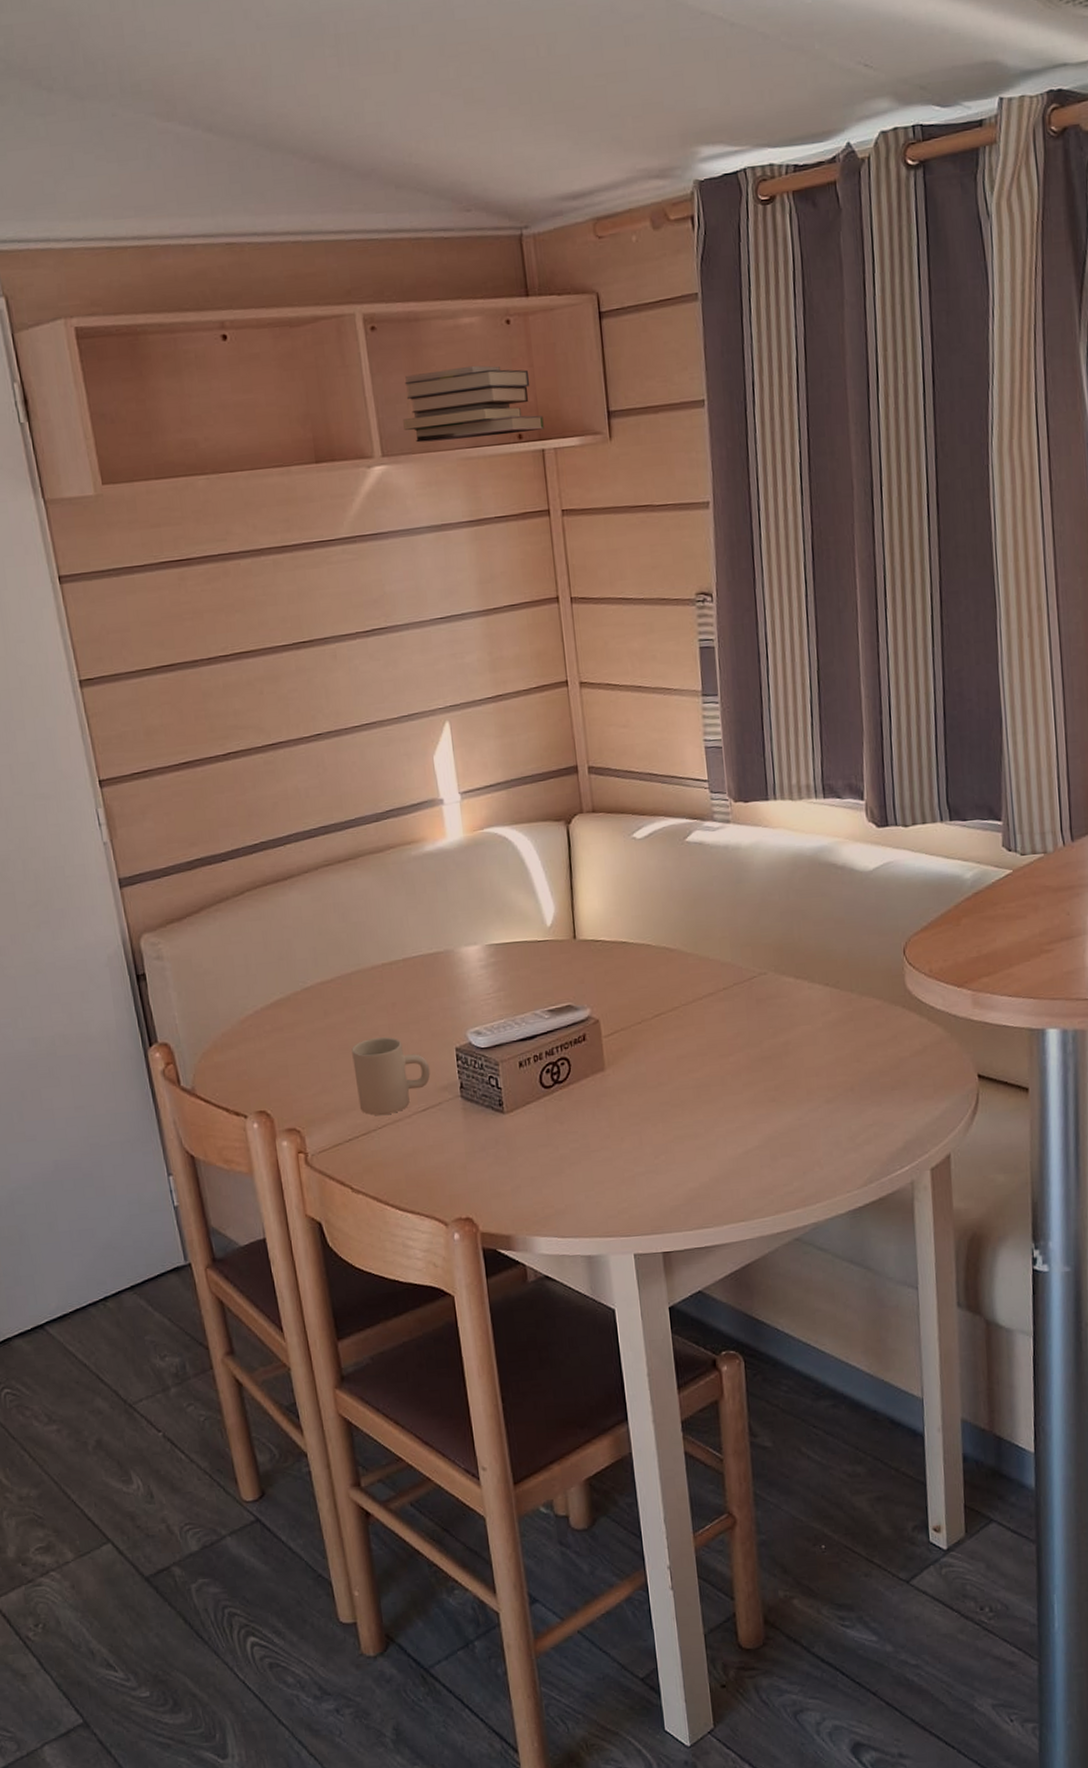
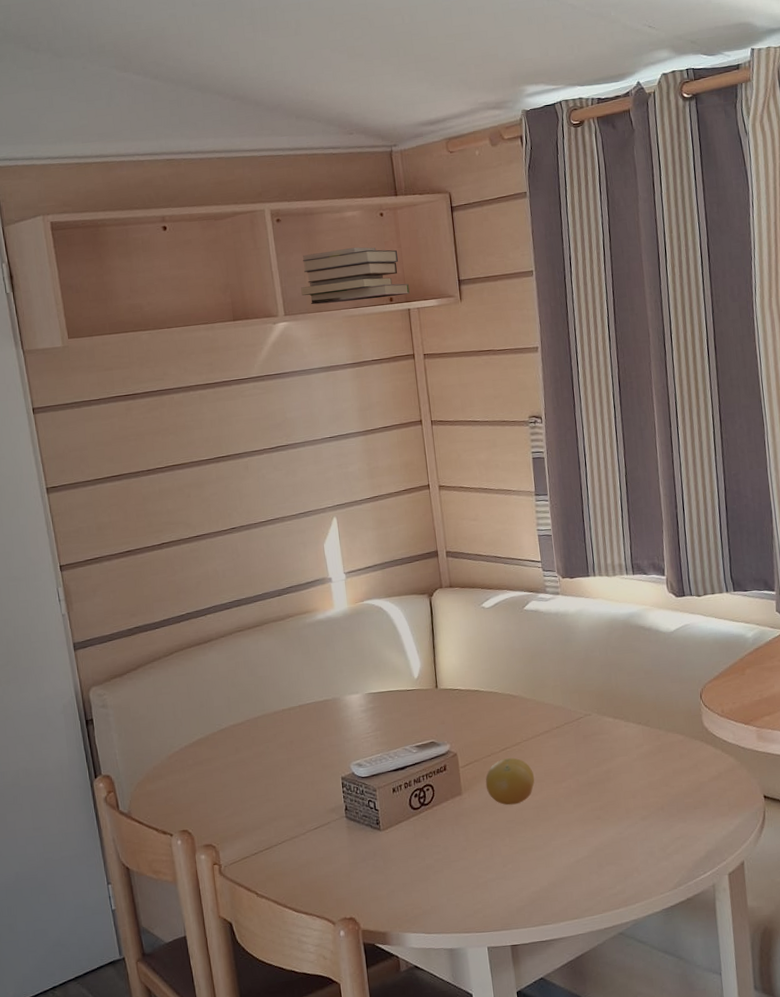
mug: present [351,1037,430,1116] -> none [257,769,321,833]
fruit: none [634,1025,696,1084] -> present [485,758,535,805]

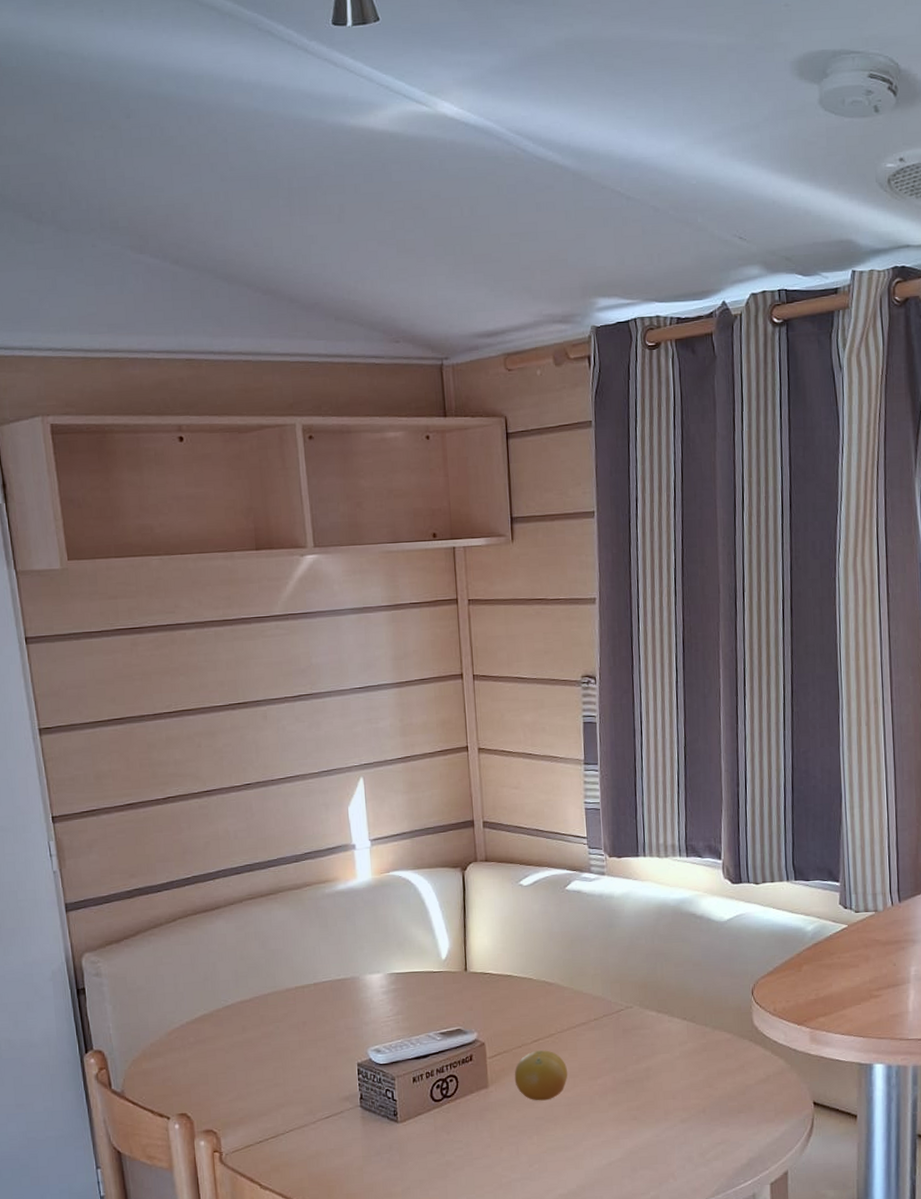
books: present [301,247,410,305] -> none [333,473,456,537]

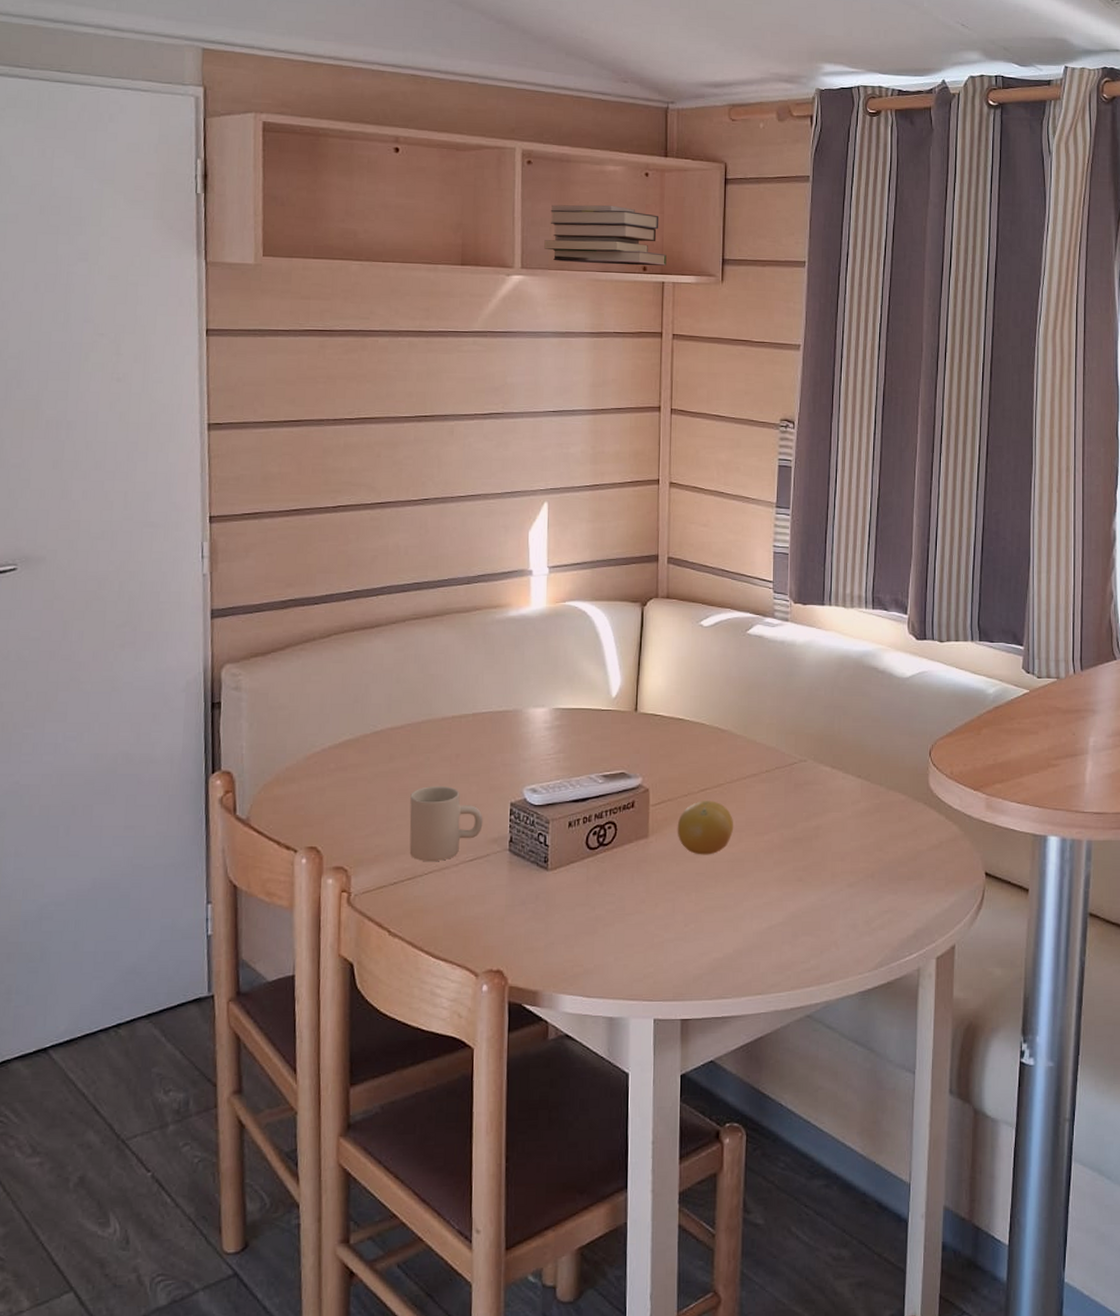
mug: none [265,1051,334,1121] -> present [409,786,483,862]
books: none [333,473,456,537] -> present [544,204,667,266]

